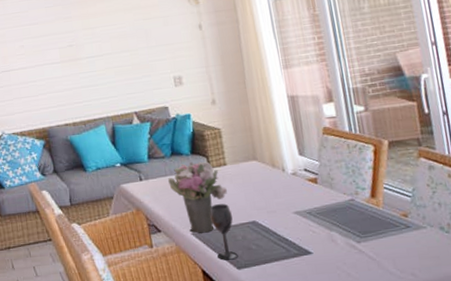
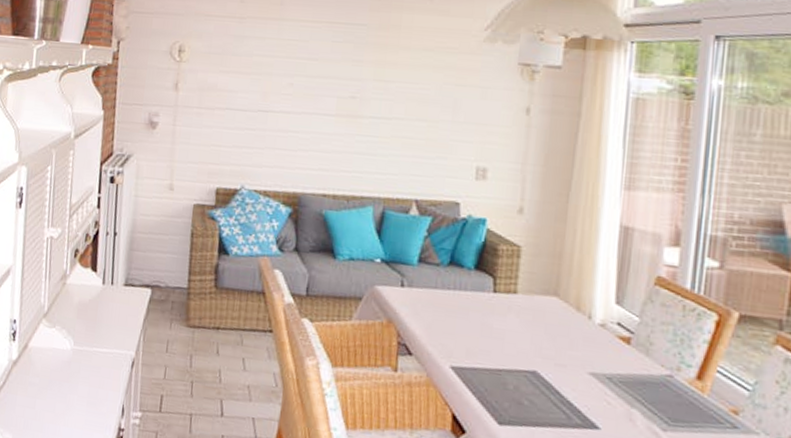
flower bouquet: present [168,162,227,233] -> none [437,278,510,371]
wine glass: present [210,203,238,260] -> none [476,338,509,412]

